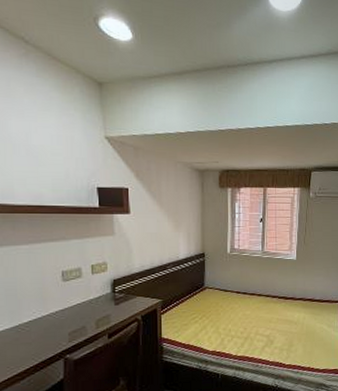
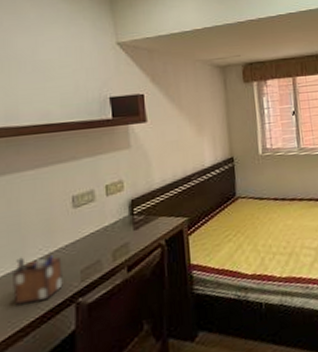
desk organizer: none [11,317,53,354] -> present [13,254,63,304]

